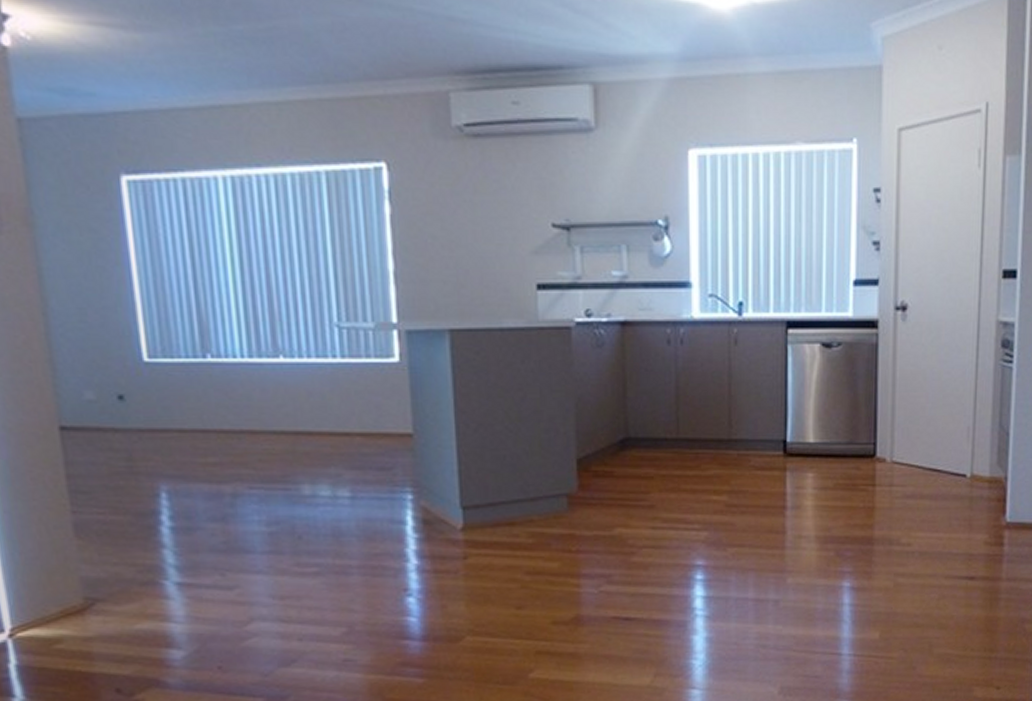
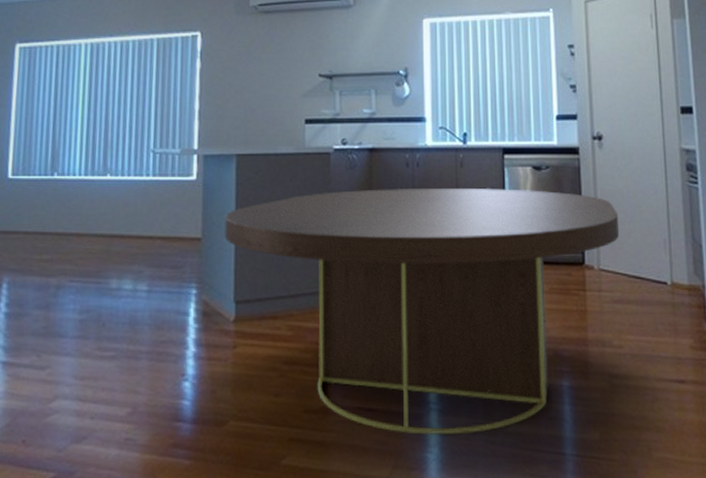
dining table: none [441,370,919,642] -> present [224,187,620,435]

